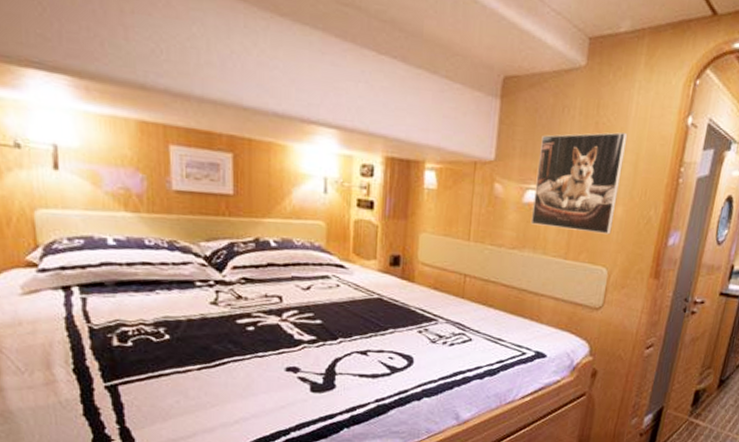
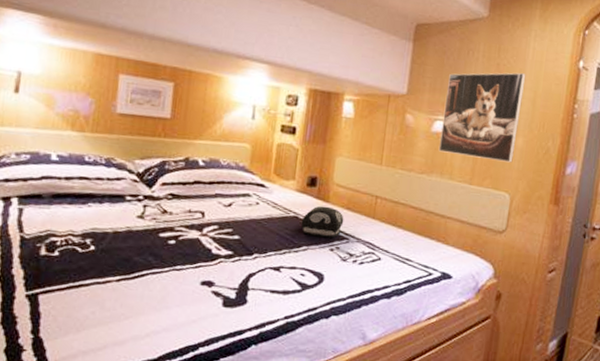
cushion: none [386,286,432,320] -> present [301,206,344,239]

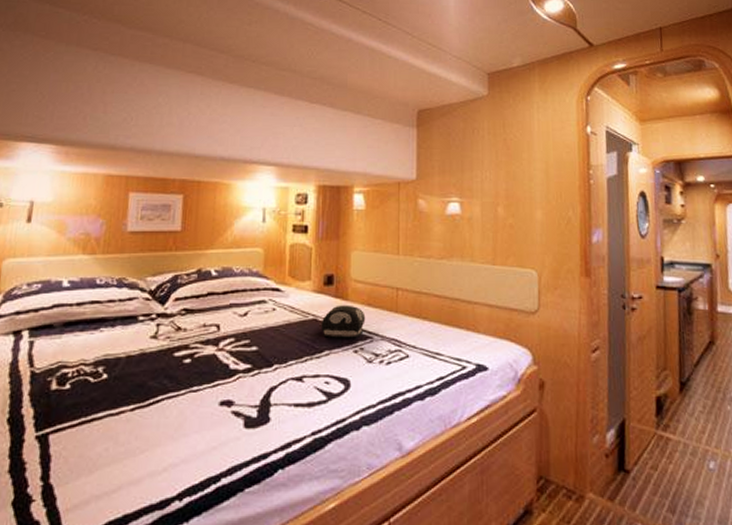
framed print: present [438,72,526,163] -> none [455,144,535,237]

